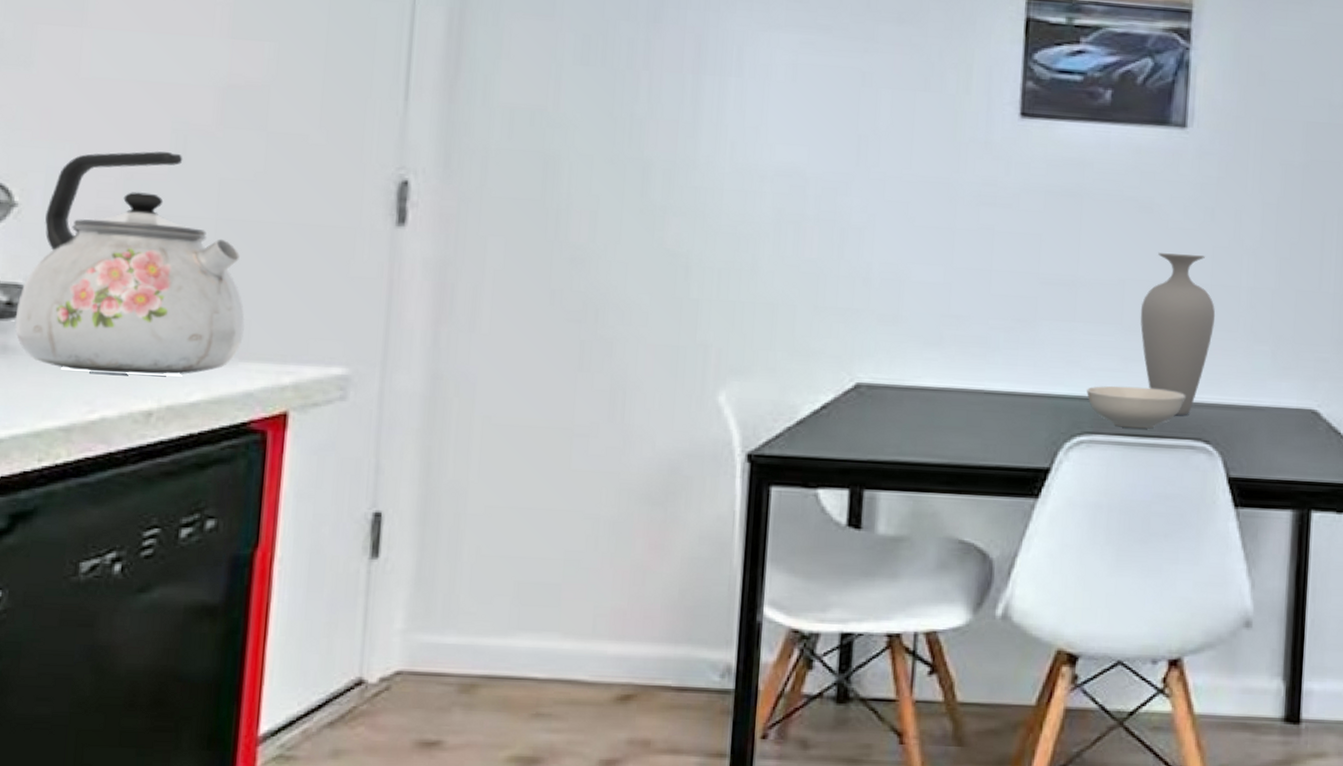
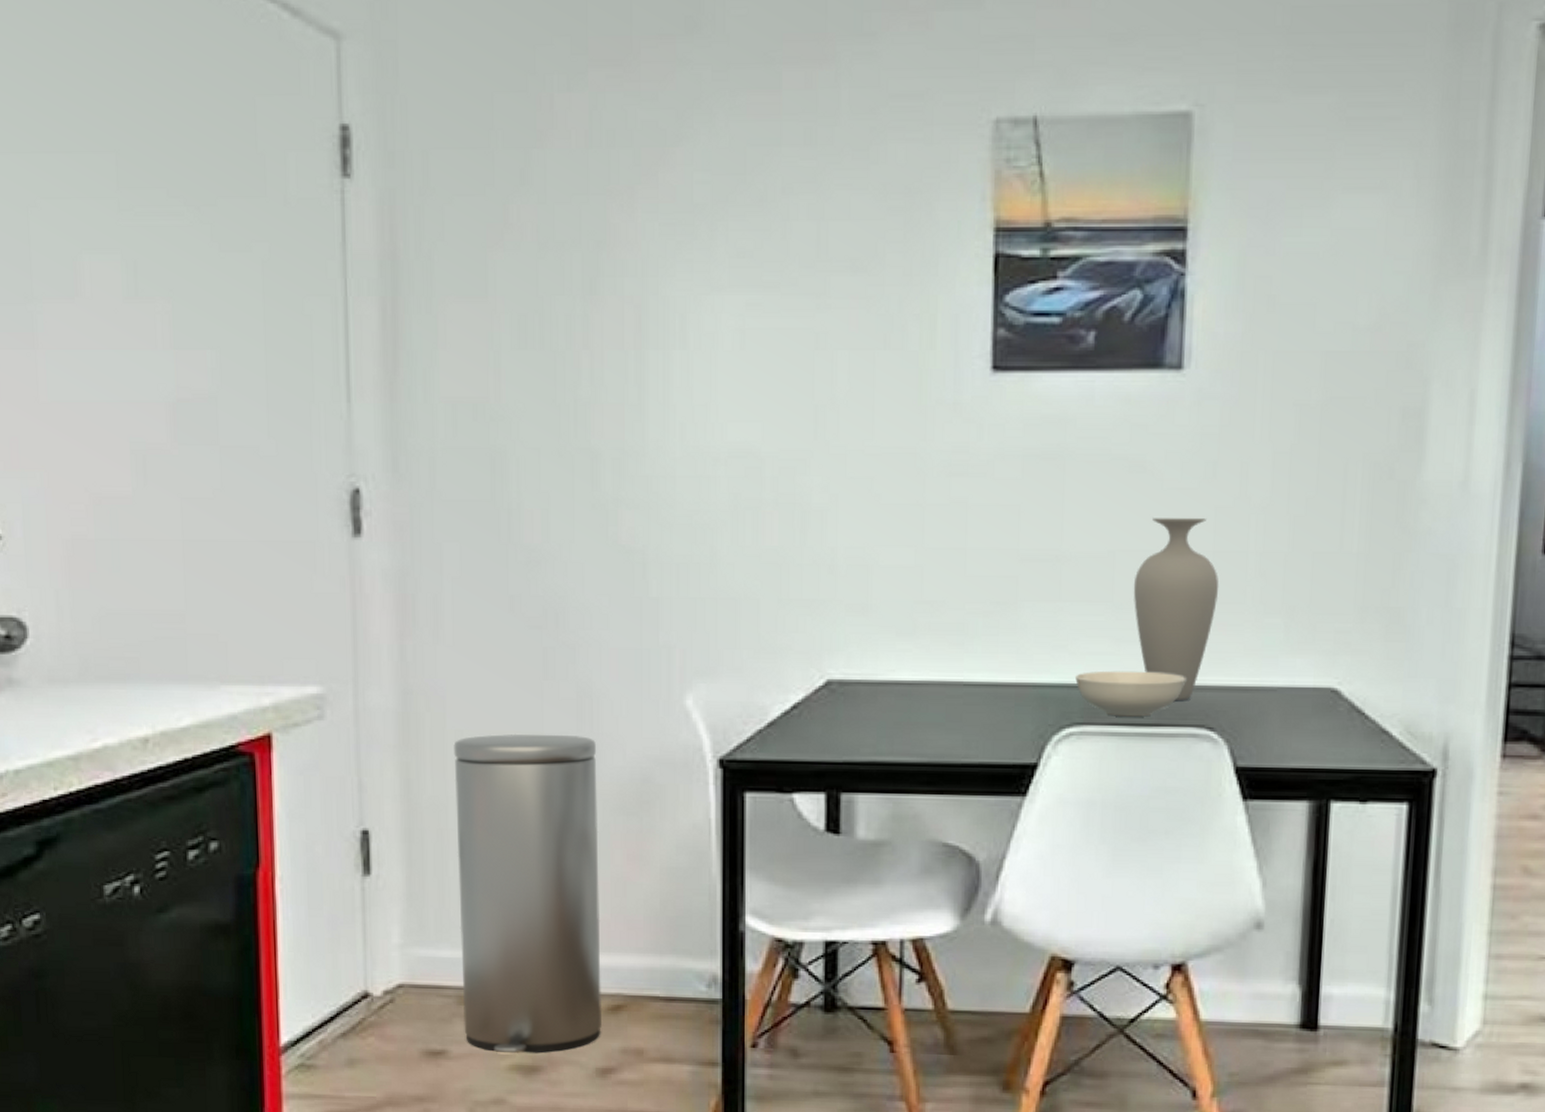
kettle: present [15,151,245,375] -> none [14,474,222,702]
pedal bin: none [463,422,627,744] -> present [453,733,603,1053]

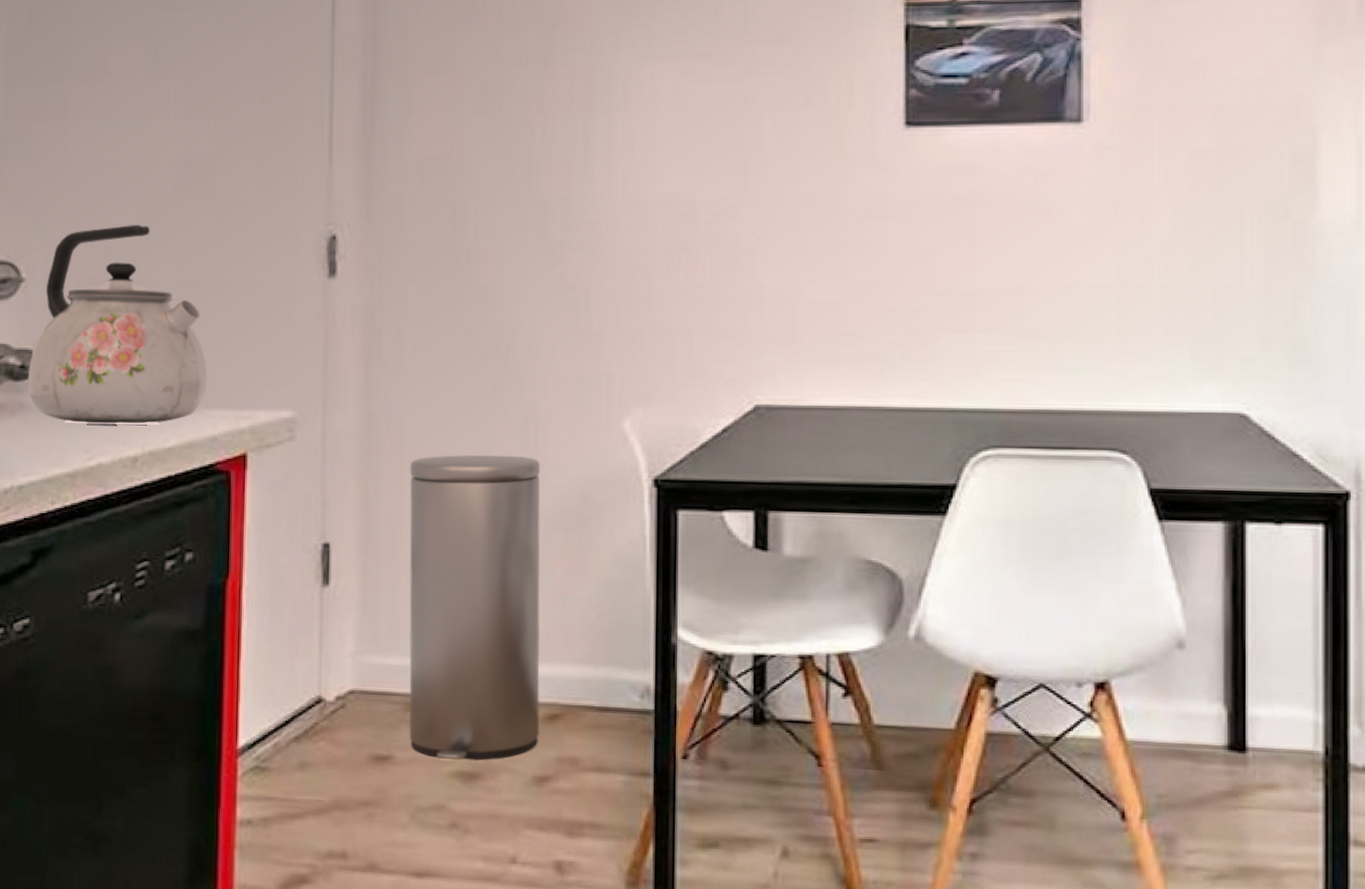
kettle: none [14,474,222,702] -> present [27,225,207,425]
bowl: present [1074,670,1186,717] -> none [989,397,1098,440]
vase: present [1133,518,1219,701] -> none [1043,256,1126,426]

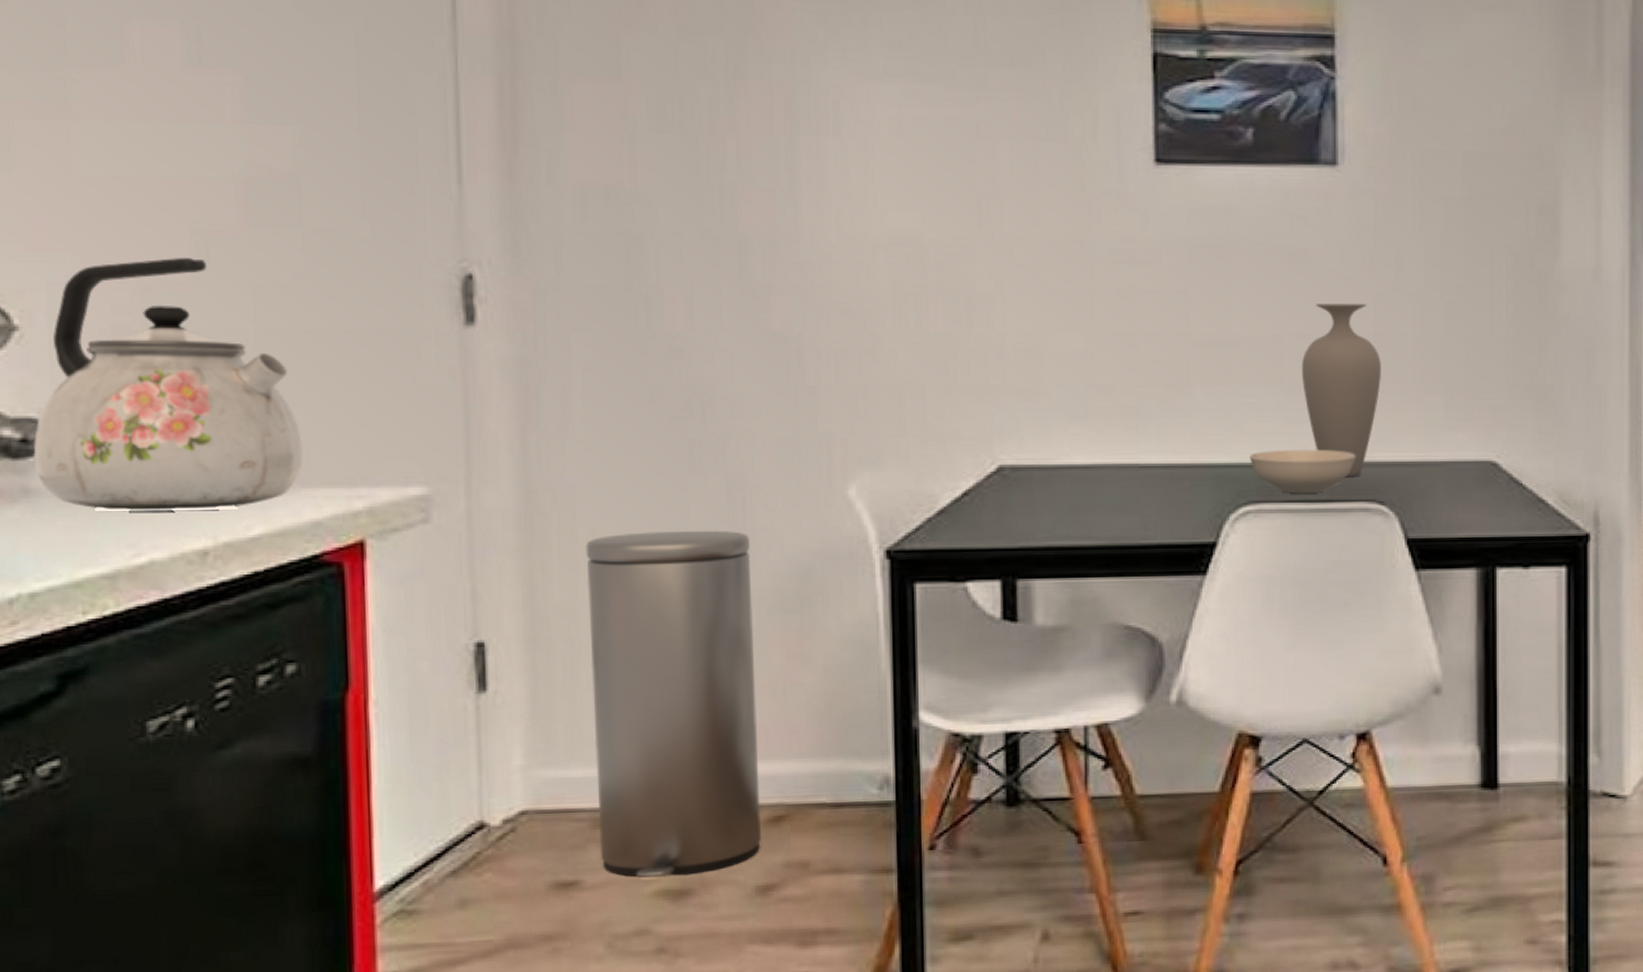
bowl: none [989,397,1098,440] -> present [1248,449,1356,494]
vase: none [1043,256,1126,426] -> present [1301,304,1382,478]

